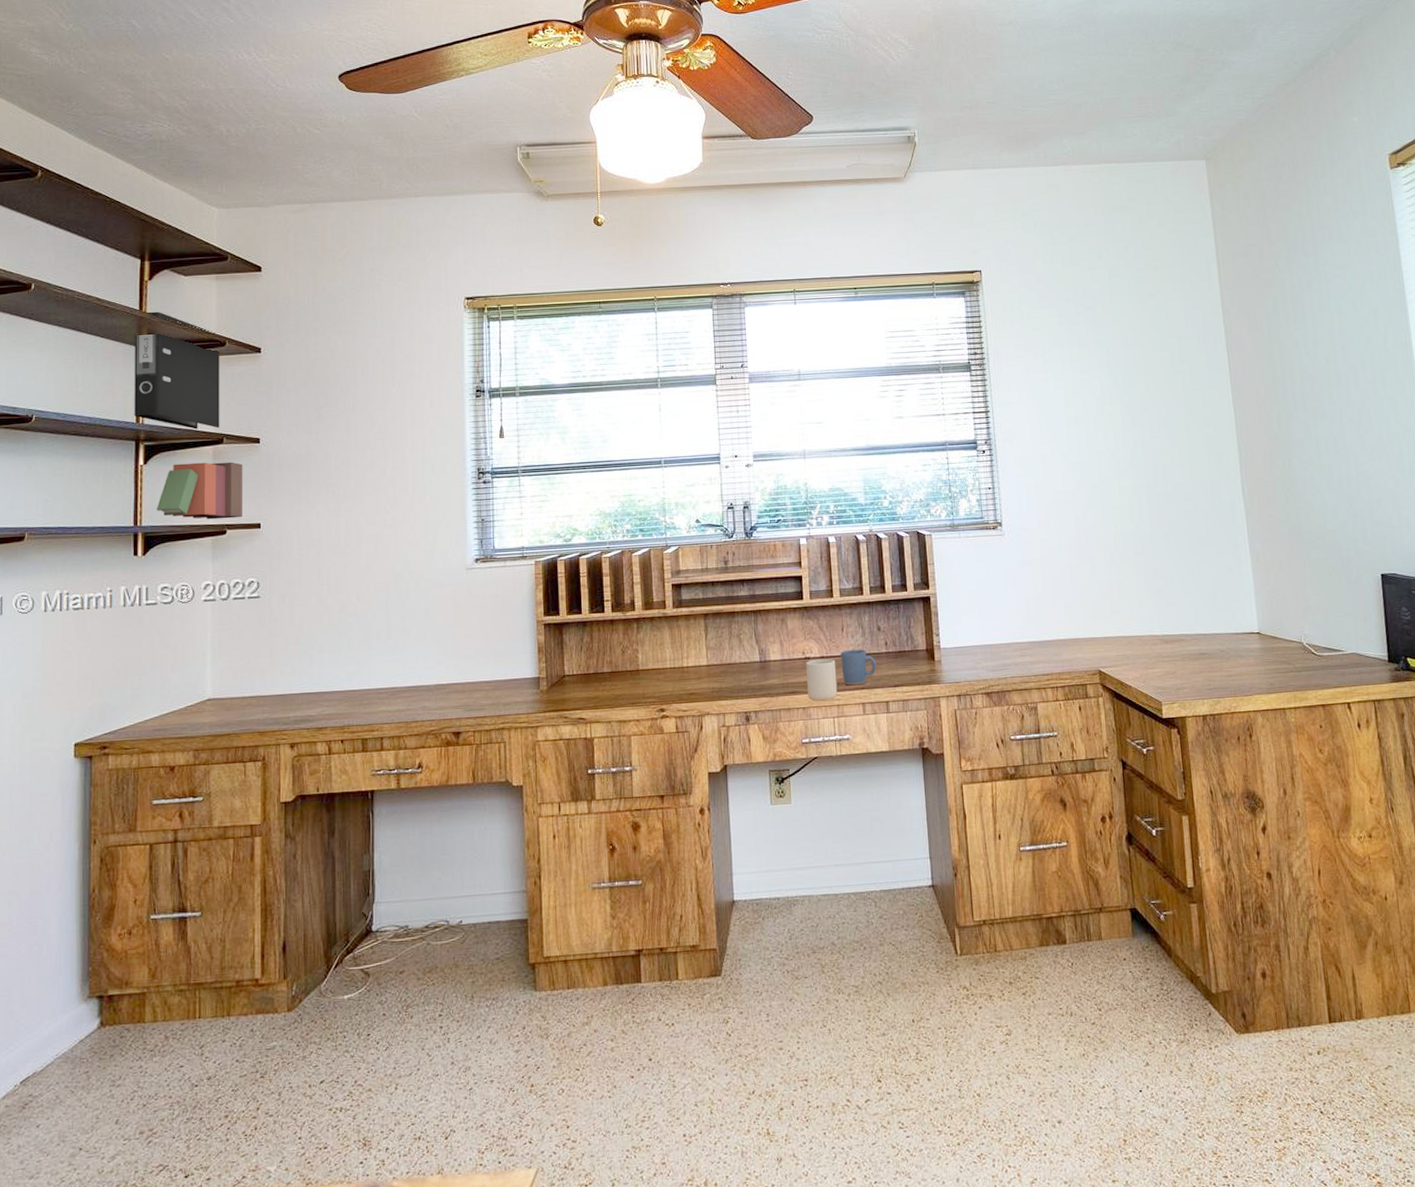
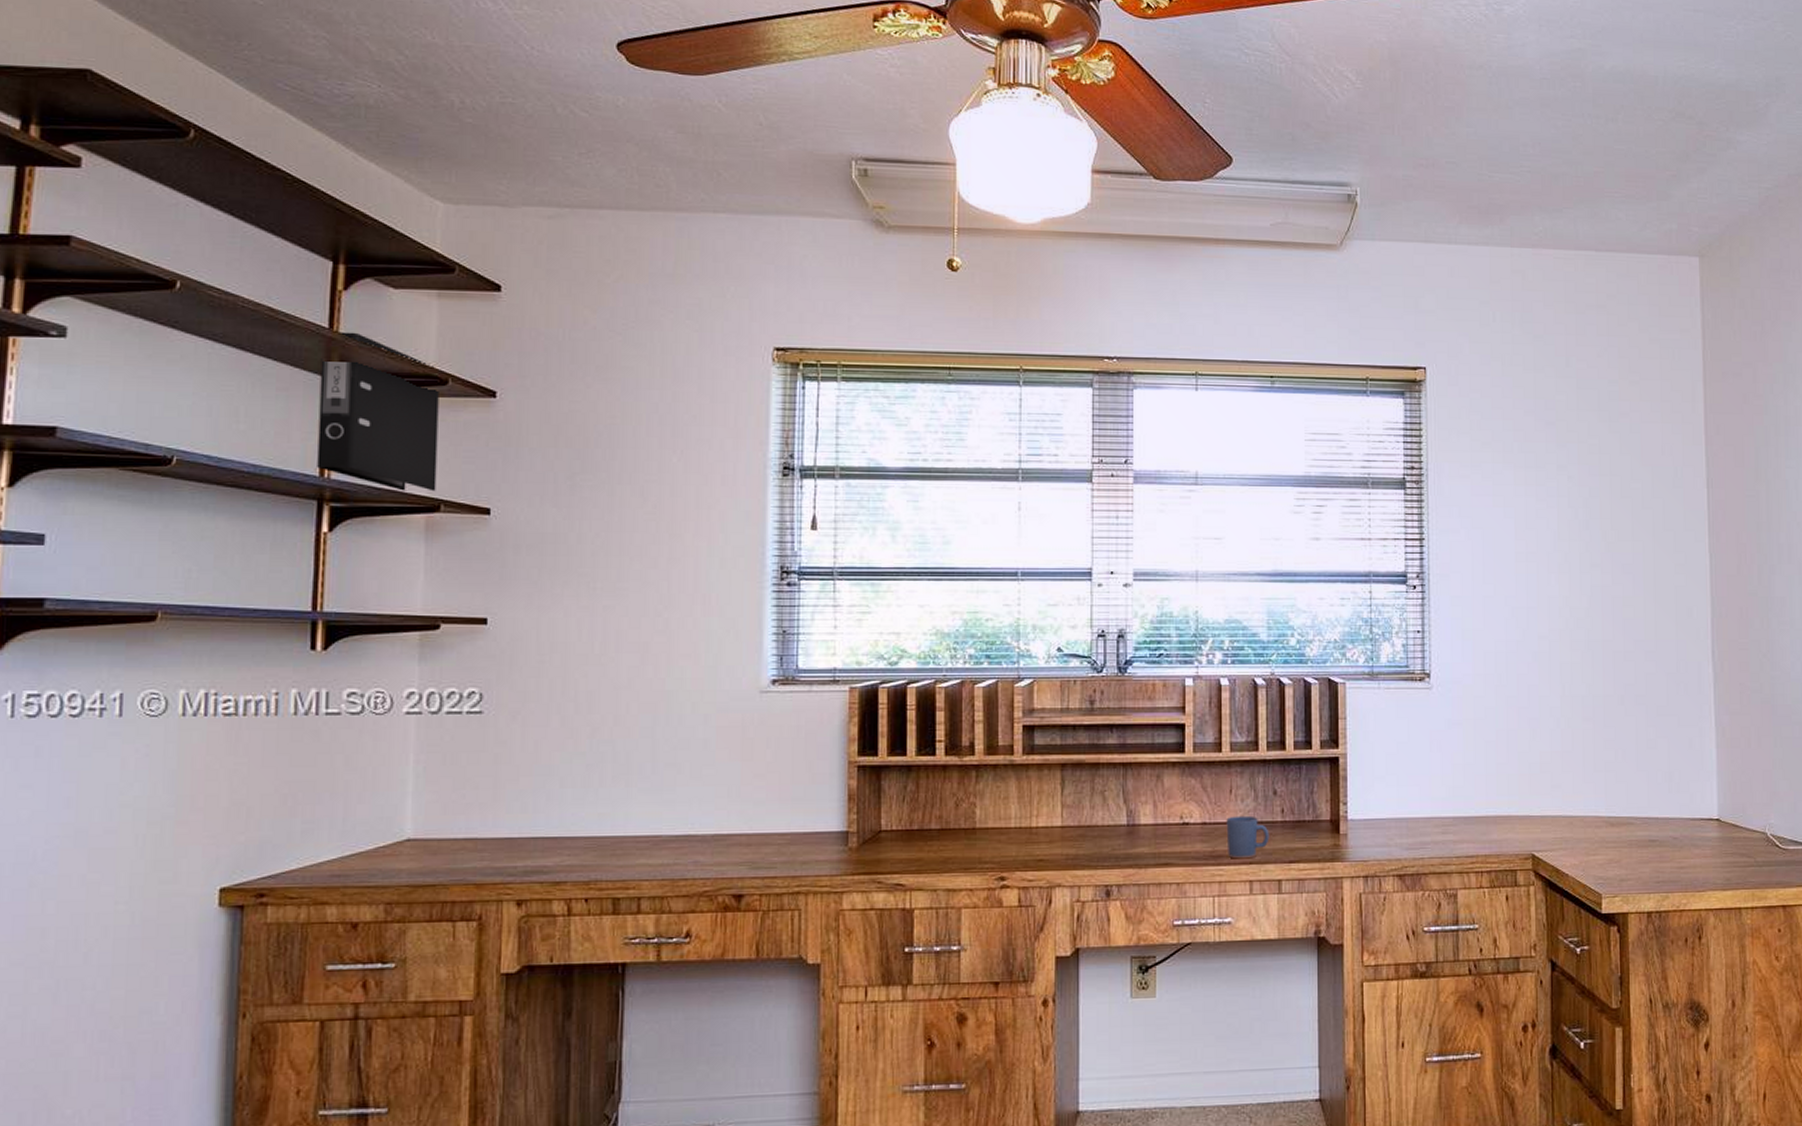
books: present [156,462,243,520] -> none [343,534,466,610]
cup: present [806,658,838,702] -> none [1184,825,1220,876]

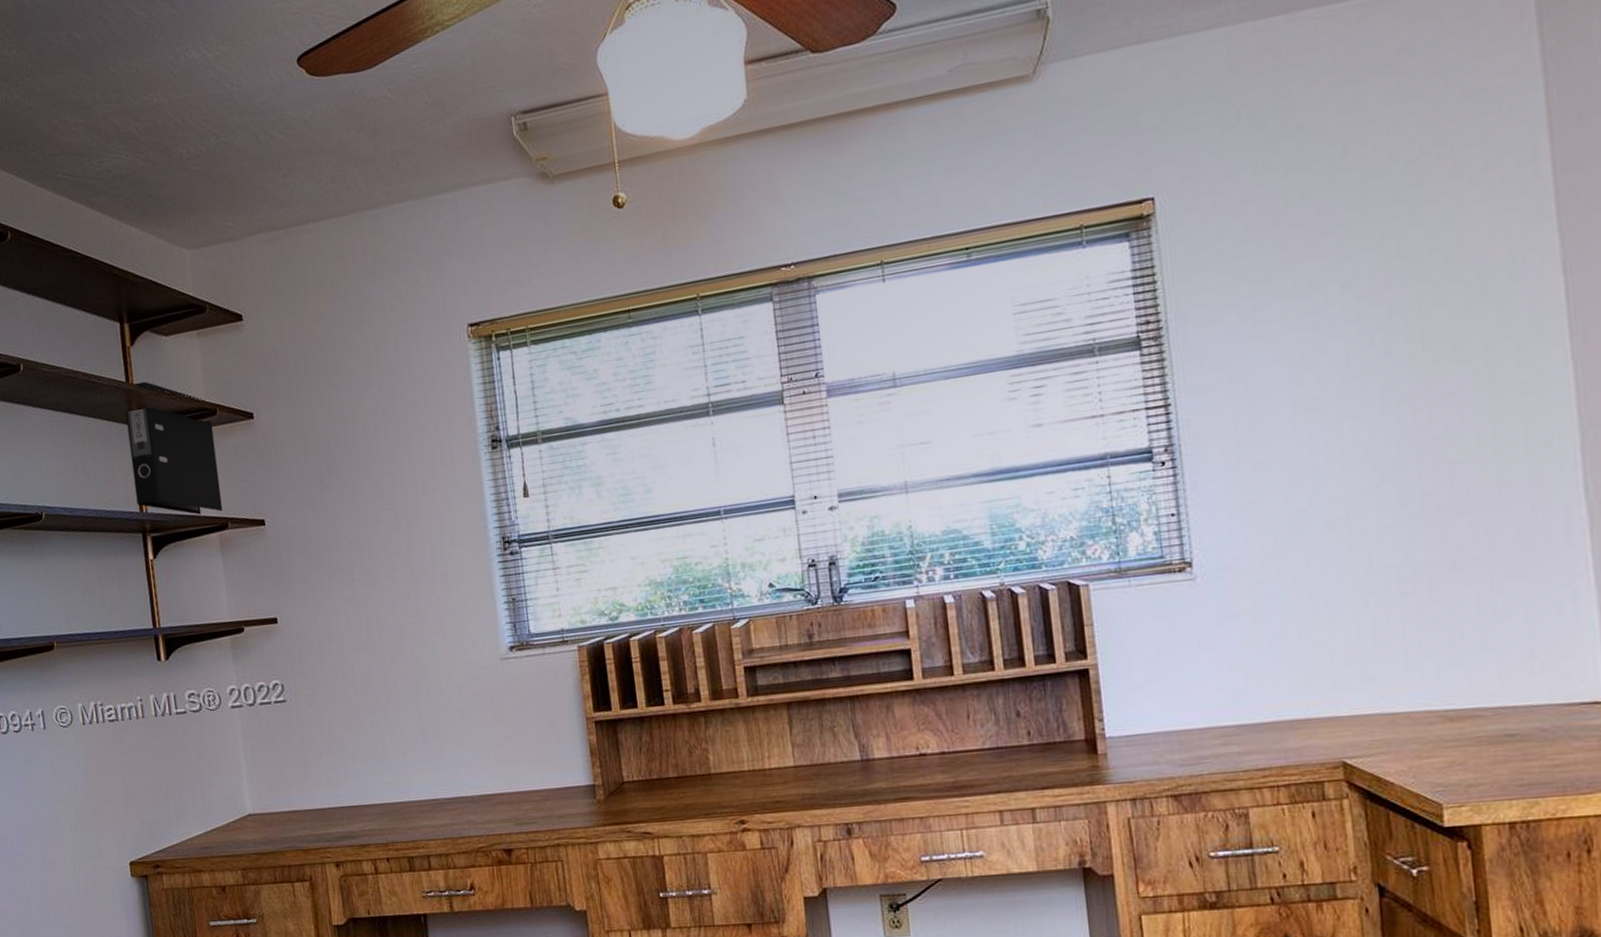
mug: present [1226,815,1270,859] -> none [966,741,1017,789]

